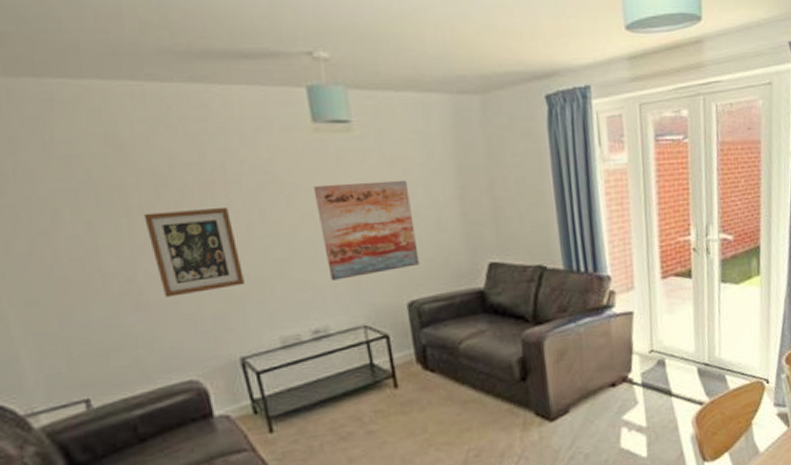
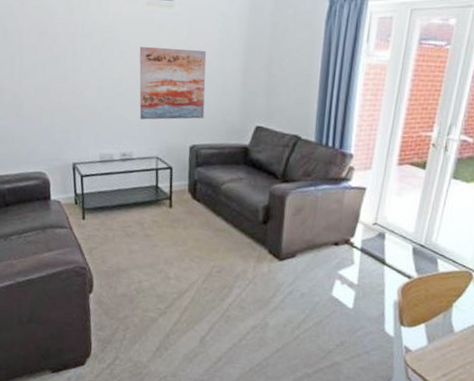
wall art: present [144,208,246,298] -> none [29,51,84,113]

